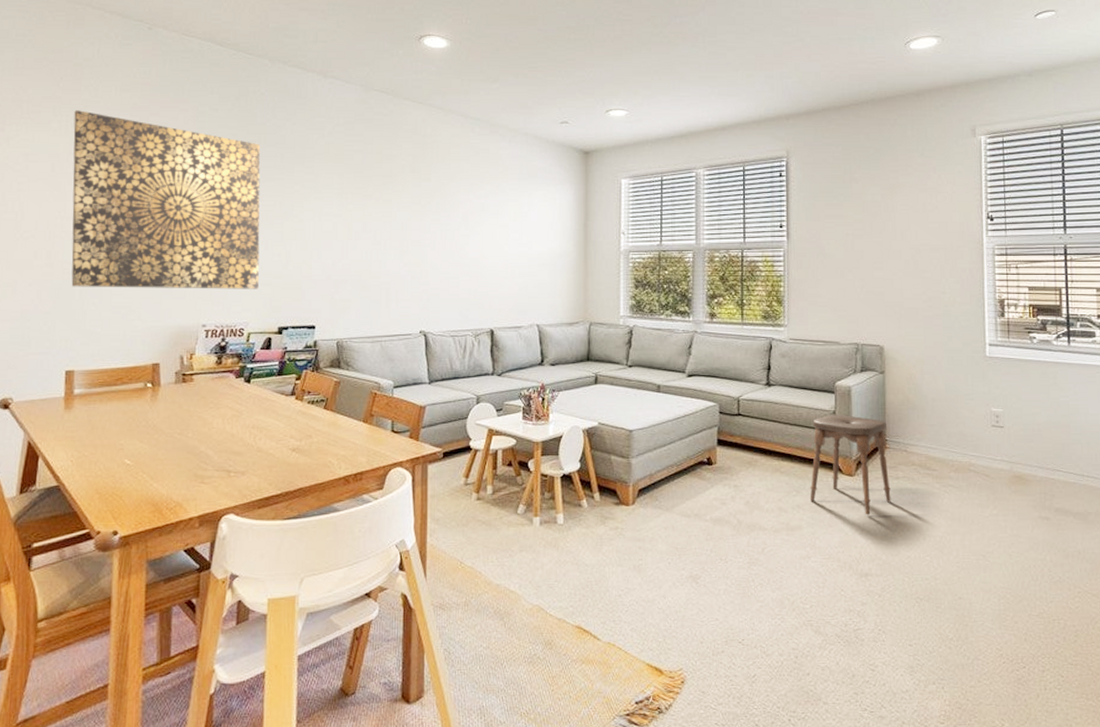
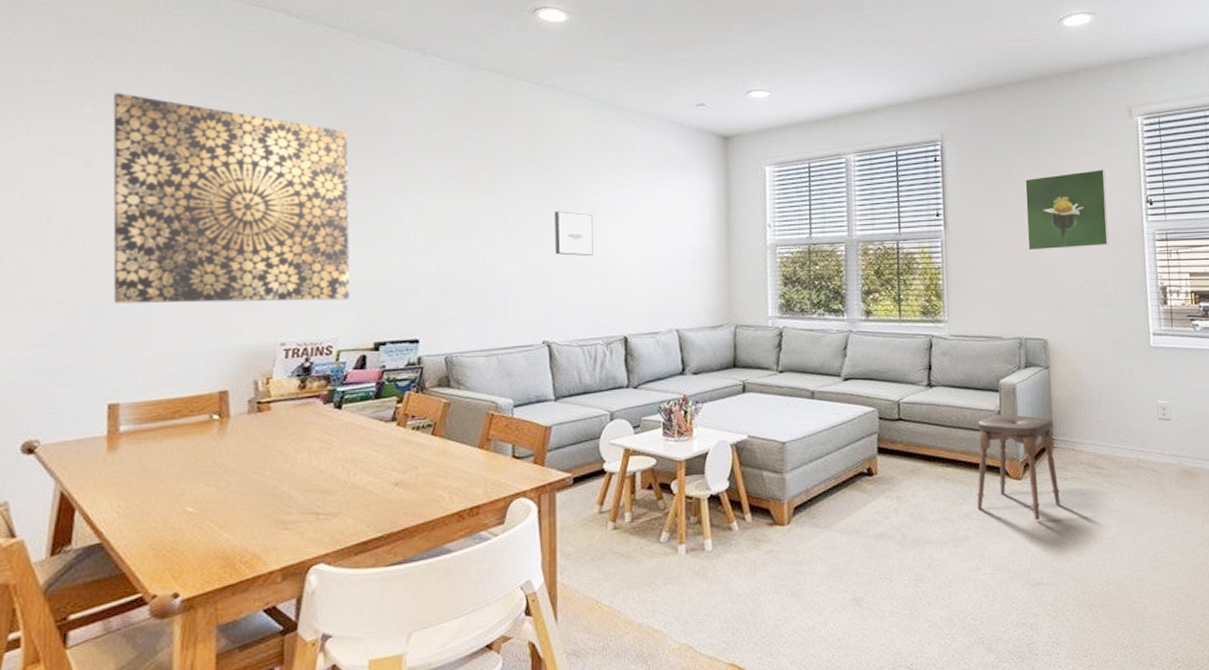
wall art: none [433,216,466,257] -> present [555,211,593,257]
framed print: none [866,185,948,262] -> present [1025,168,1109,251]

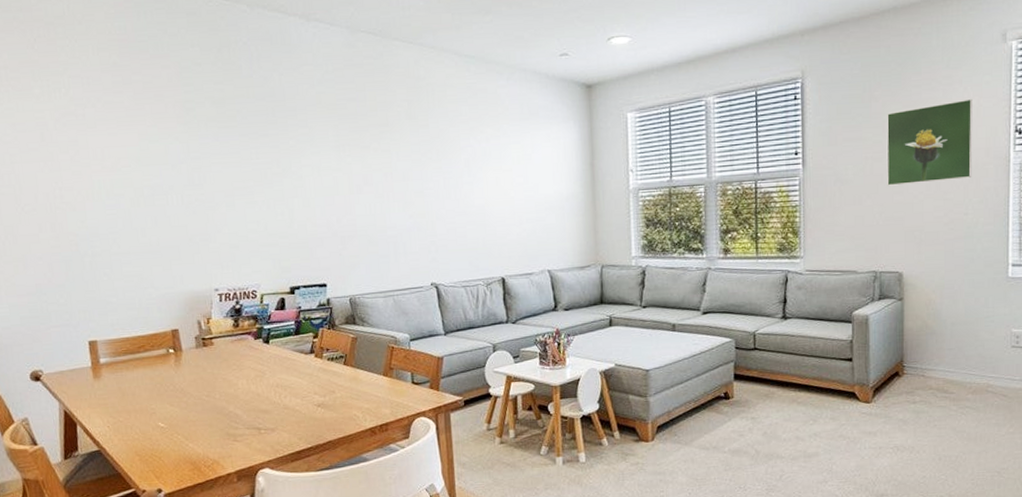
wall art: present [113,93,351,304] -> none [54,73,267,259]
wall art: present [555,211,593,257] -> none [434,164,471,206]
stool: present [977,414,1061,521] -> none [826,343,908,440]

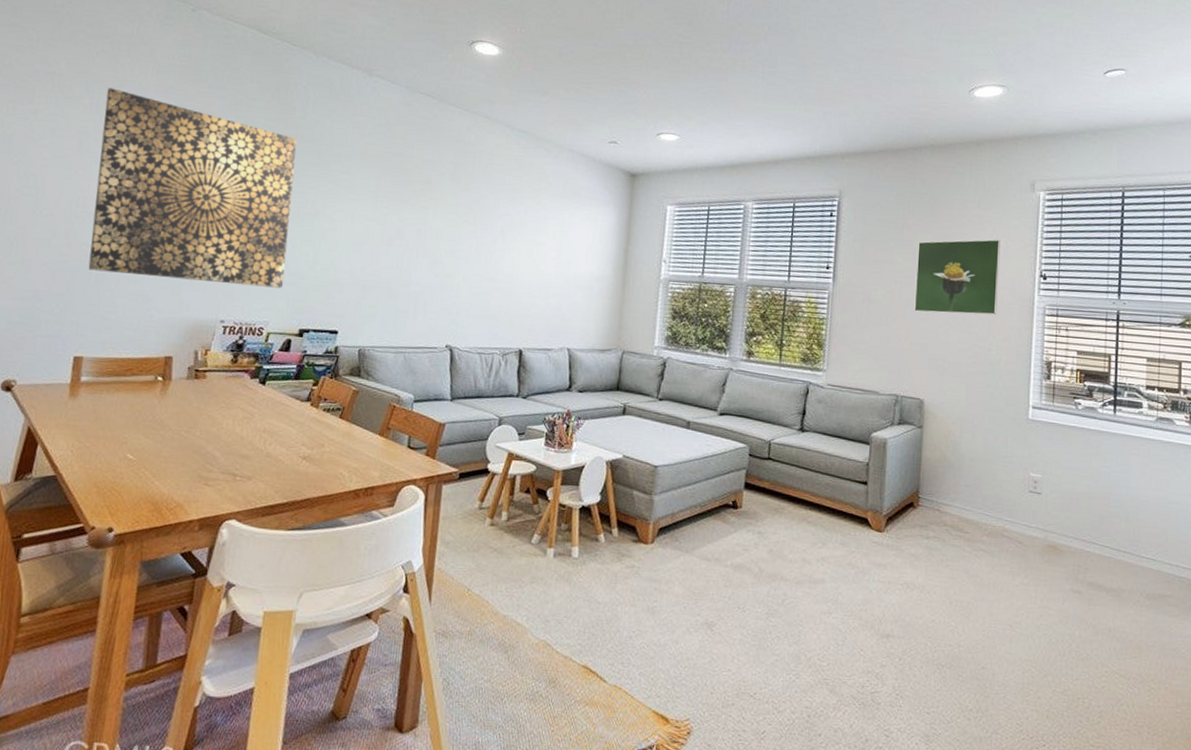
wall art: none [54,73,267,259] -> present [88,88,297,288]

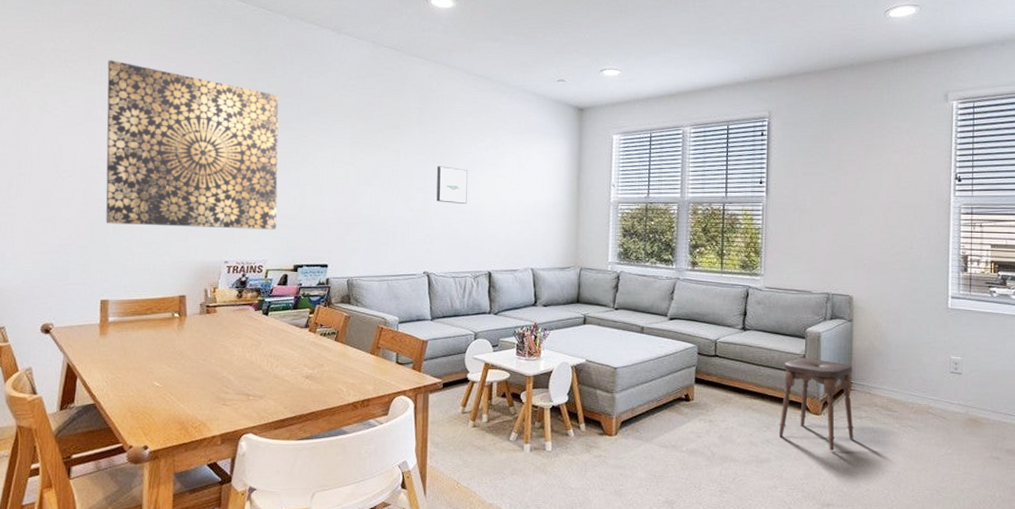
wall art: none [466,228,503,273] -> present [436,166,468,205]
stool: none [835,466,922,574] -> present [778,358,854,451]
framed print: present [914,239,1001,316] -> none [841,147,918,218]

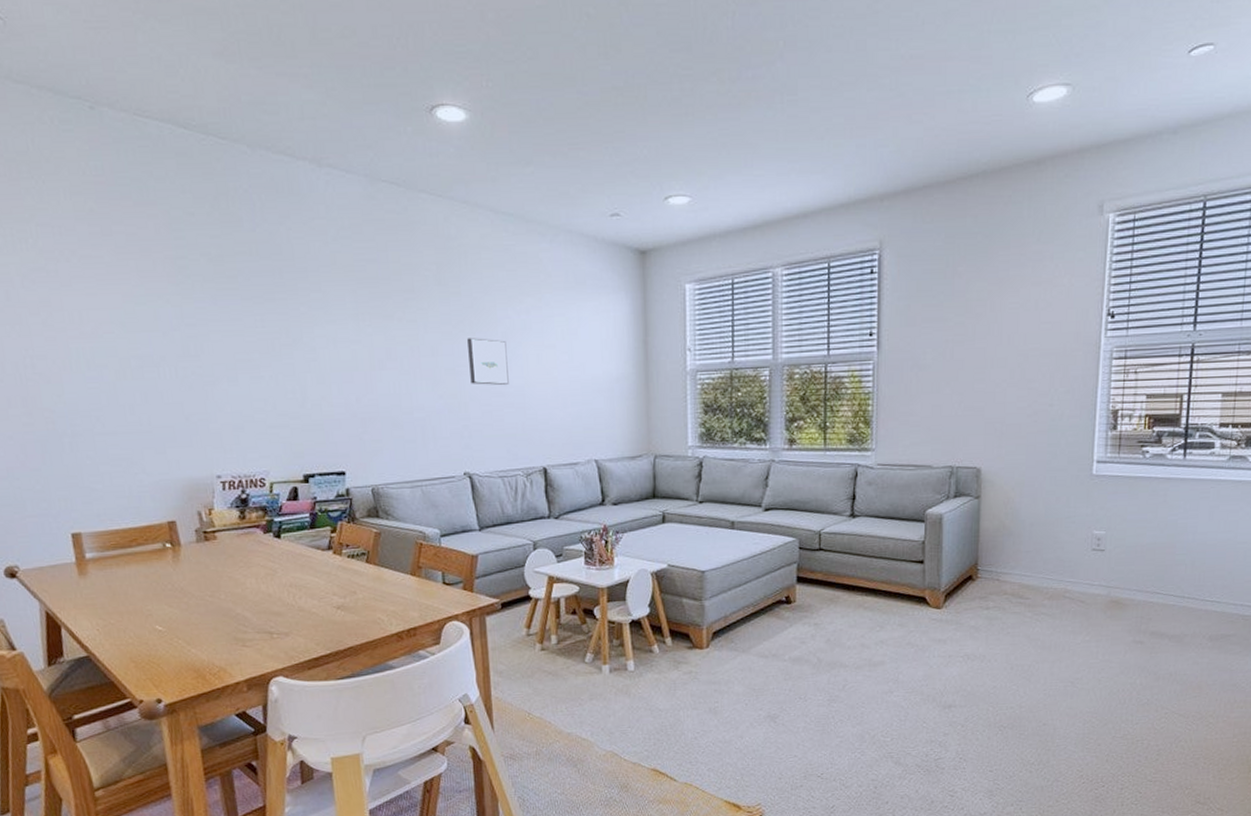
wall art: present [106,60,279,230] -> none [18,220,276,439]
stool: present [778,358,854,451] -> none [894,545,980,648]

